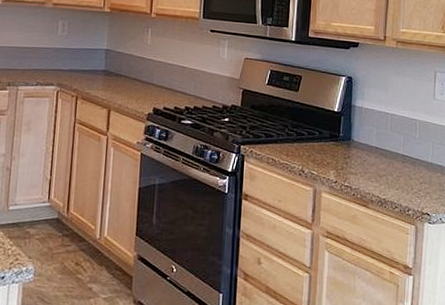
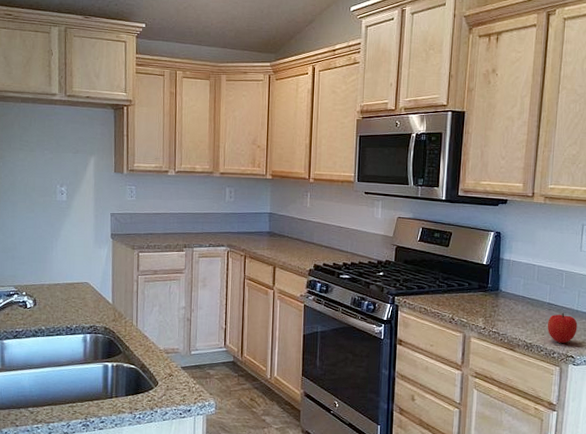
fruit: none [401,166,433,199] -> present [547,313,578,343]

